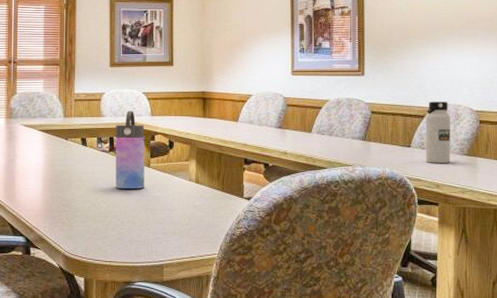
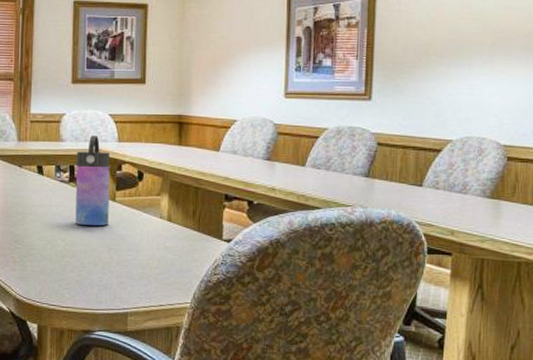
water bottle: present [425,102,451,163] -> none [439,133,472,207]

